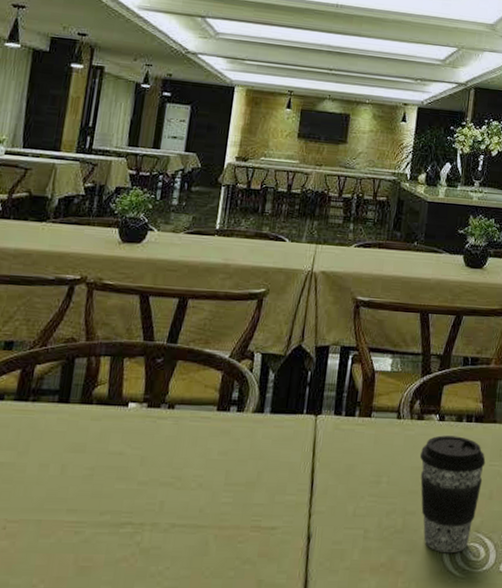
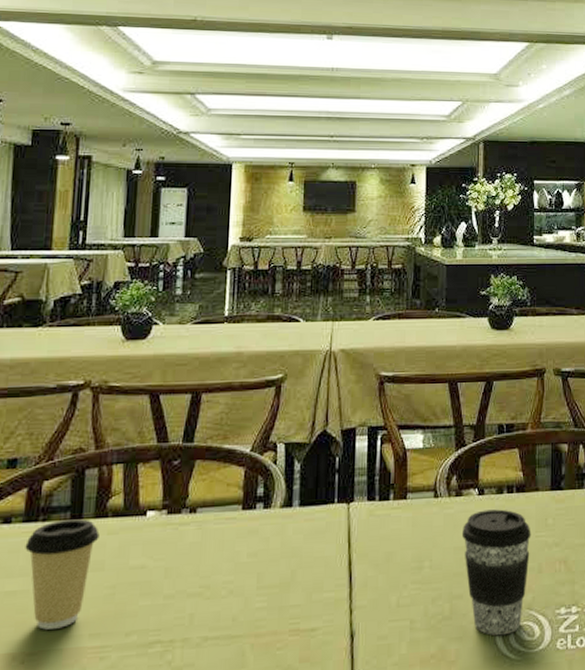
coffee cup: none [14,402,84,501] -> present [25,519,100,630]

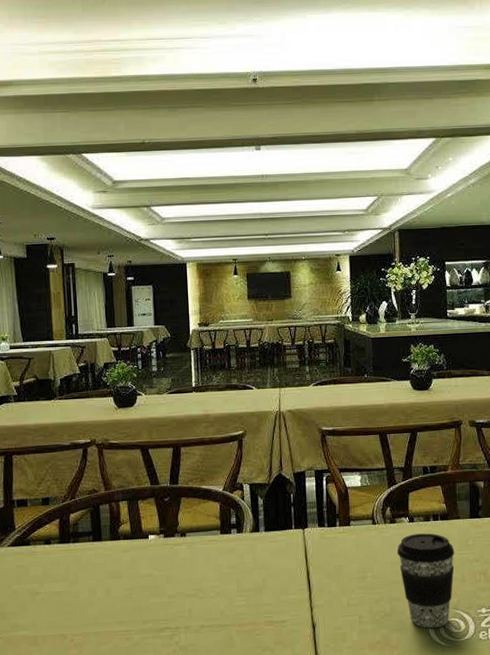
coffee cup: present [25,519,100,630] -> none [63,541,116,618]

